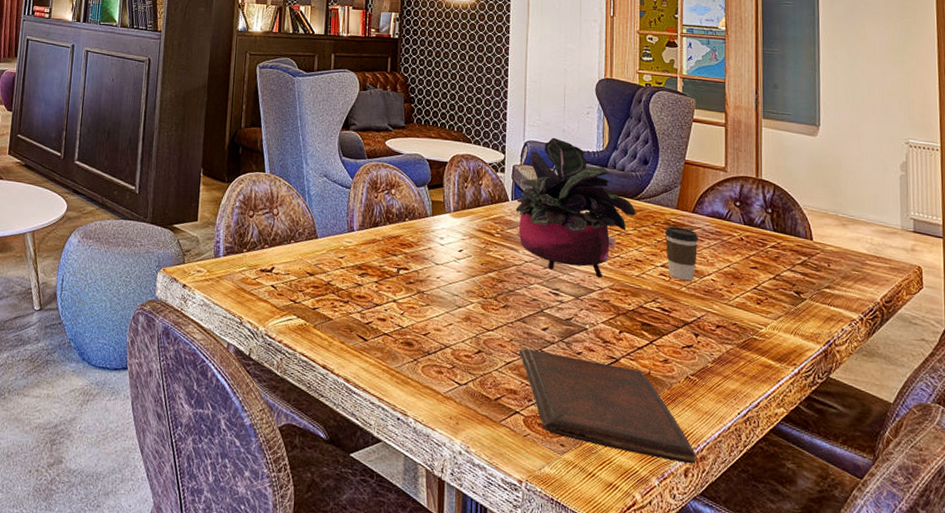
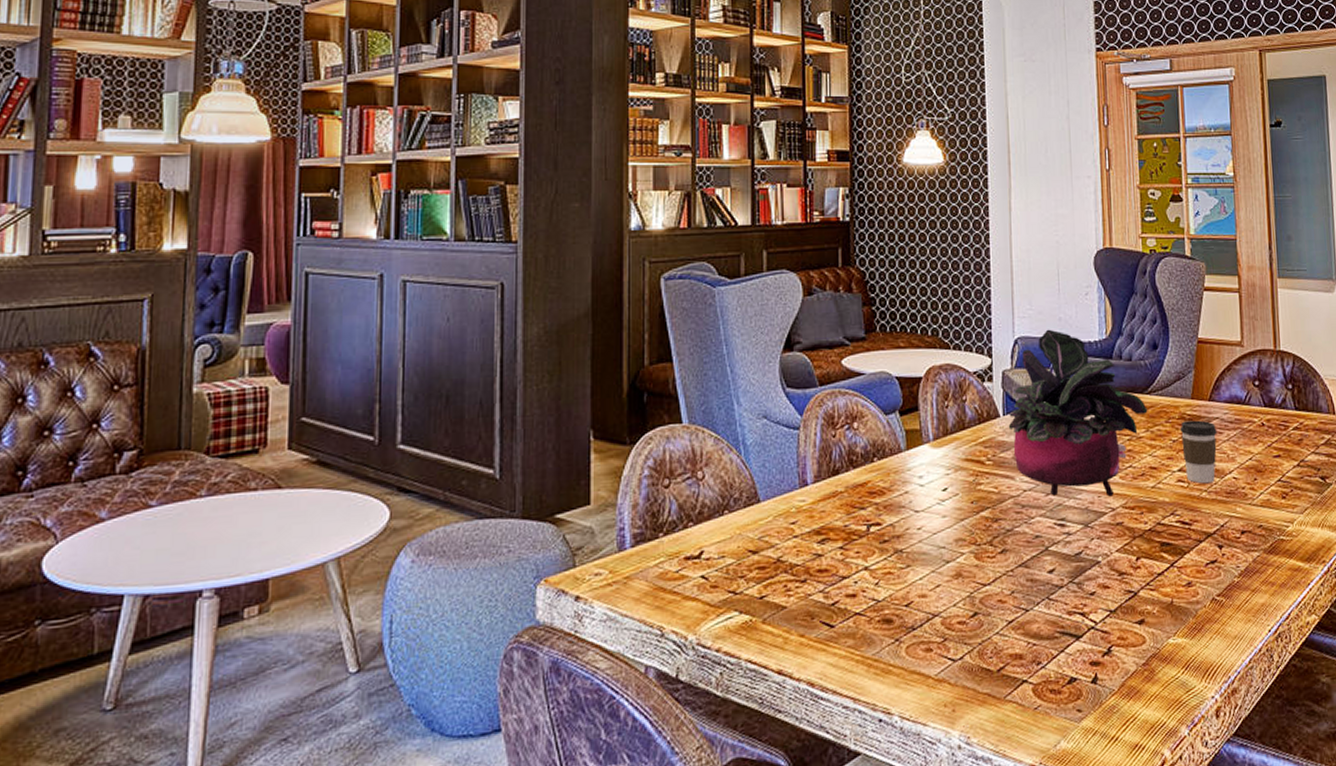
book: present [519,348,697,464] -> none [1022,598,1229,702]

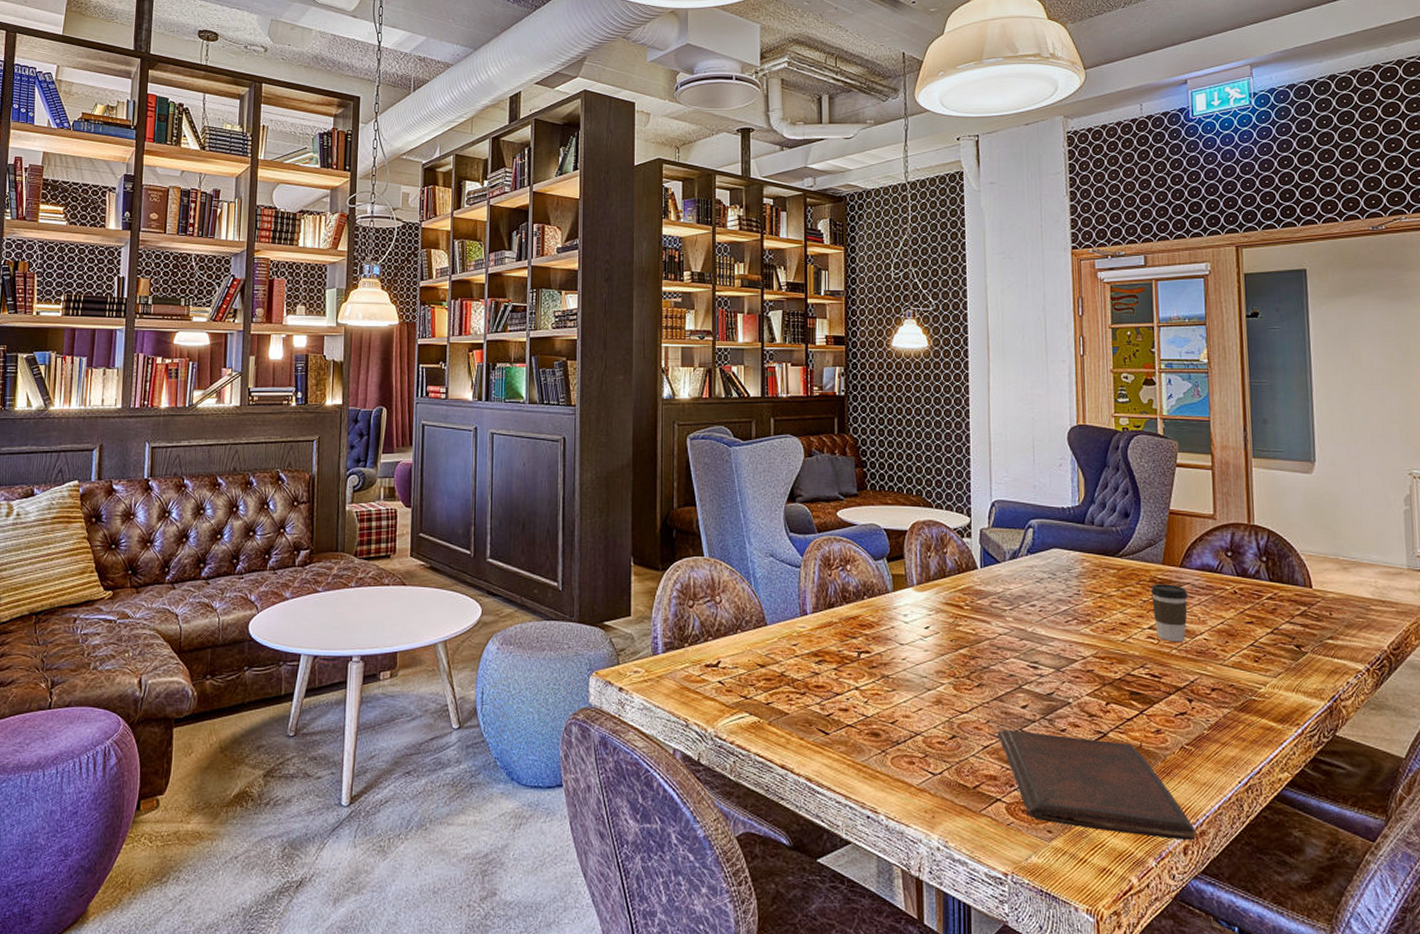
potted plant: present [1008,329,1148,497] -> none [985,494,1119,646]
book: none [1022,598,1229,702] -> present [997,730,1197,841]

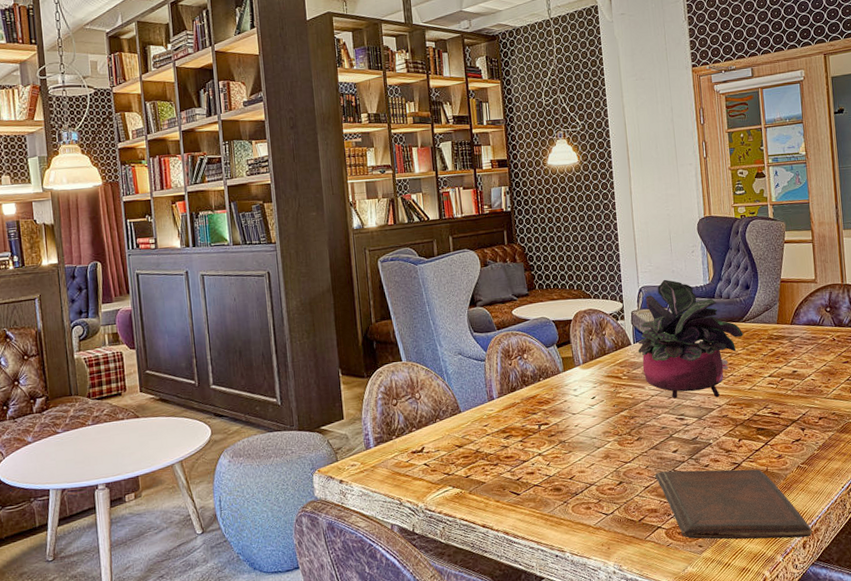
potted plant: none [985,494,1119,646] -> present [638,279,744,399]
coffee cup: present [1150,584,1188,642] -> none [769,339,798,385]

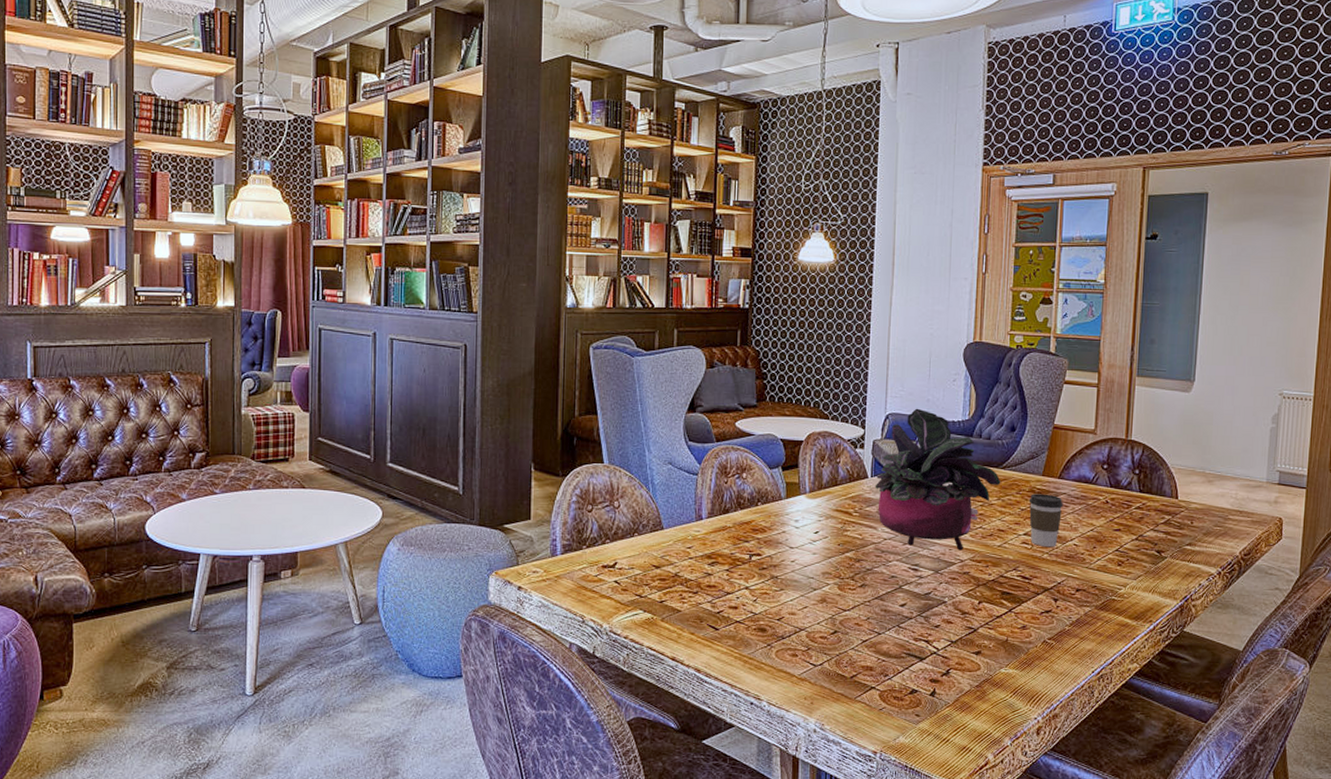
book: present [655,469,812,540] -> none [875,626,1050,723]
coffee cup: none [769,339,798,385] -> present [1029,494,1063,548]

